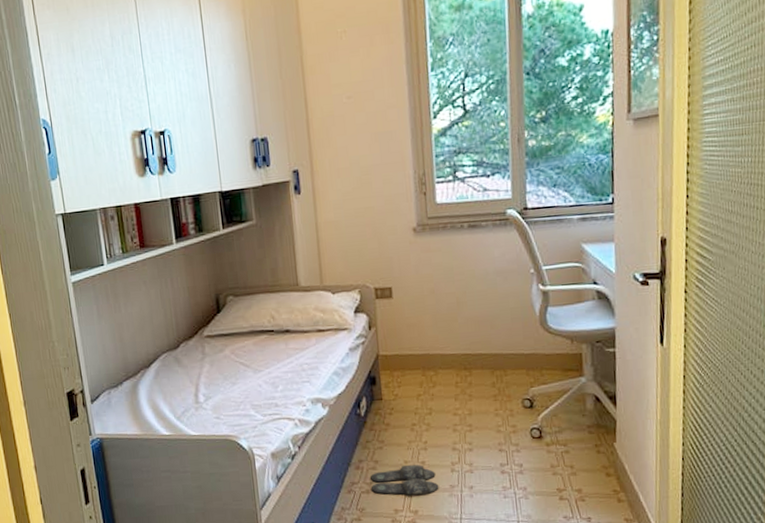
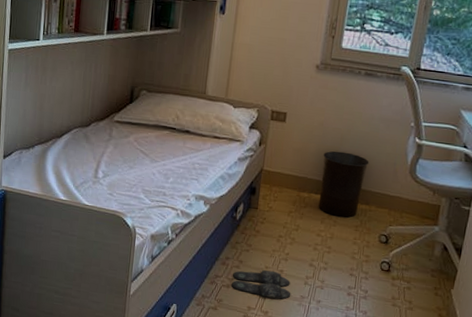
waste bin: none [441,316,494,390] -> present [318,151,369,218]

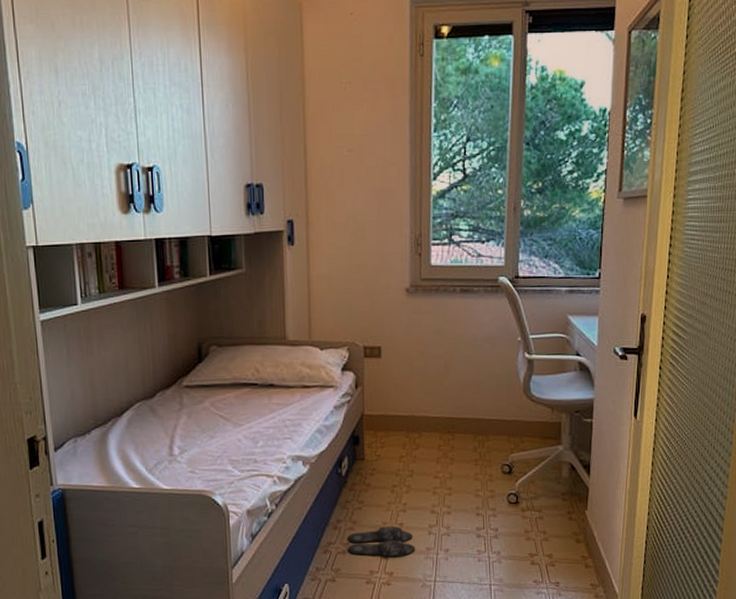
waste bin: present [318,151,369,218] -> none [428,380,479,453]

